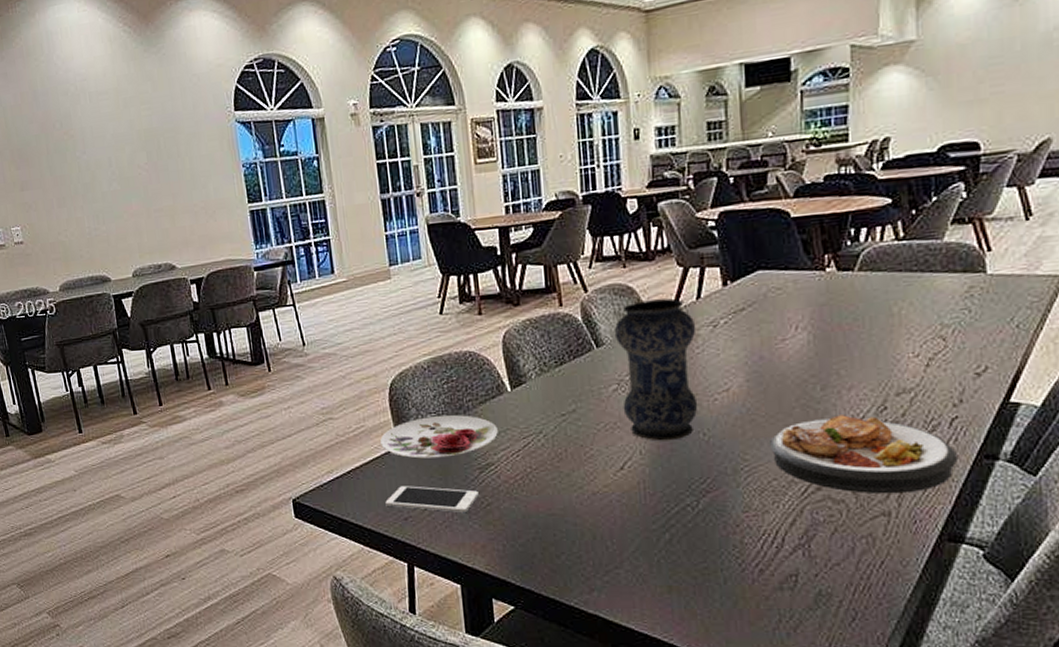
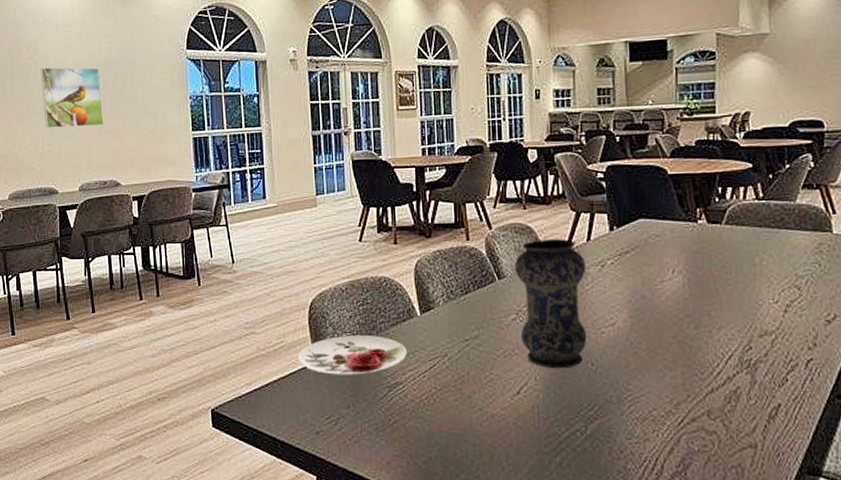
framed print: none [77,139,152,211] -> present [40,67,104,129]
cell phone: present [385,486,479,512] -> none [299,401,386,428]
plate: present [770,415,957,495] -> none [650,352,813,428]

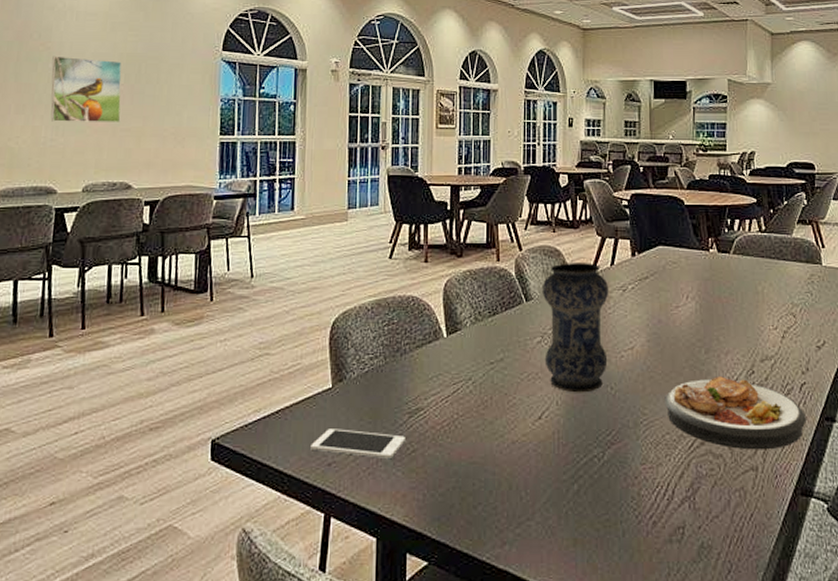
plate: present [298,334,407,375] -> none [315,356,431,400]
cell phone: none [299,401,386,428] -> present [310,429,405,458]
plate: none [650,352,813,428] -> present [665,376,806,450]

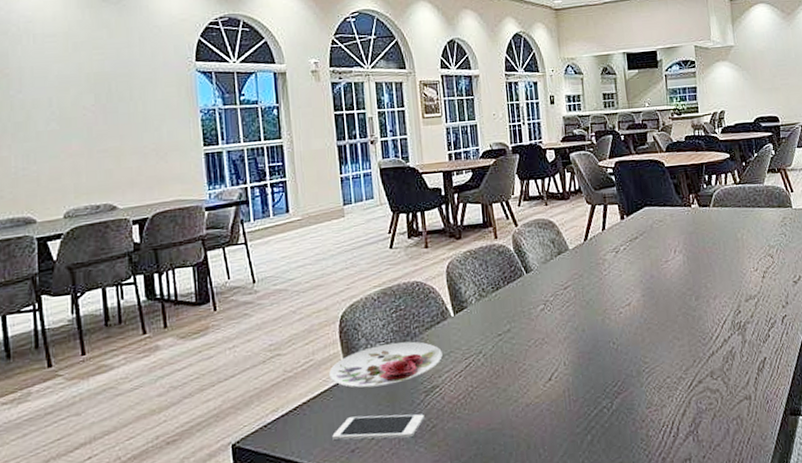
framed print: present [50,56,122,122] -> none [13,81,96,150]
plate: none [315,356,431,400] -> present [329,341,443,388]
vase: present [542,263,609,393] -> none [540,230,608,353]
plate: present [665,376,806,450] -> none [663,319,790,383]

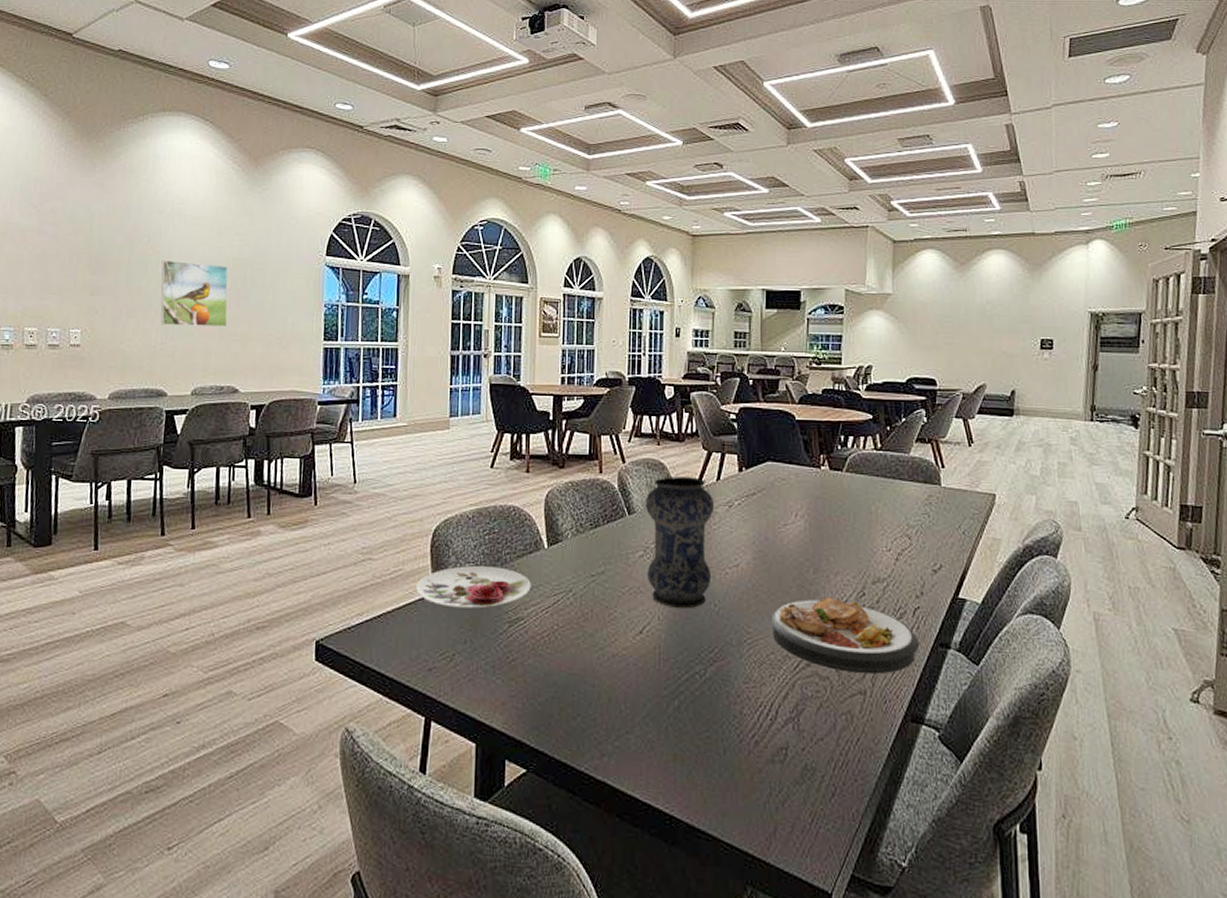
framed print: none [13,81,96,150] -> present [160,260,228,327]
cell phone: present [332,414,424,440] -> none [412,635,505,666]
vase: none [540,230,608,353] -> present [645,477,715,609]
plate: none [663,319,790,383] -> present [770,597,919,675]

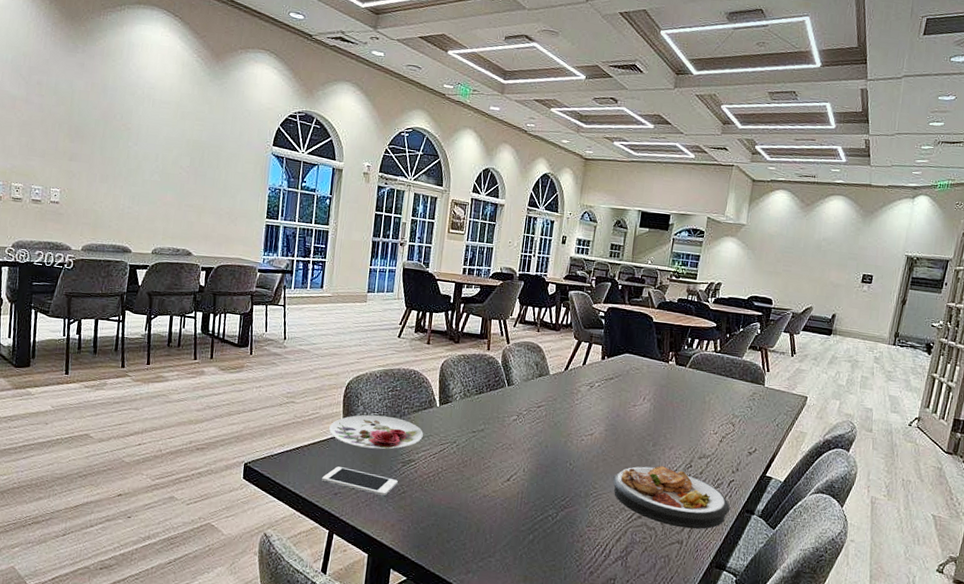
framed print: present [160,260,228,327] -> none [128,136,188,199]
cell phone: none [412,635,505,666] -> present [322,466,398,496]
vase: present [645,477,715,609] -> none [517,358,579,465]

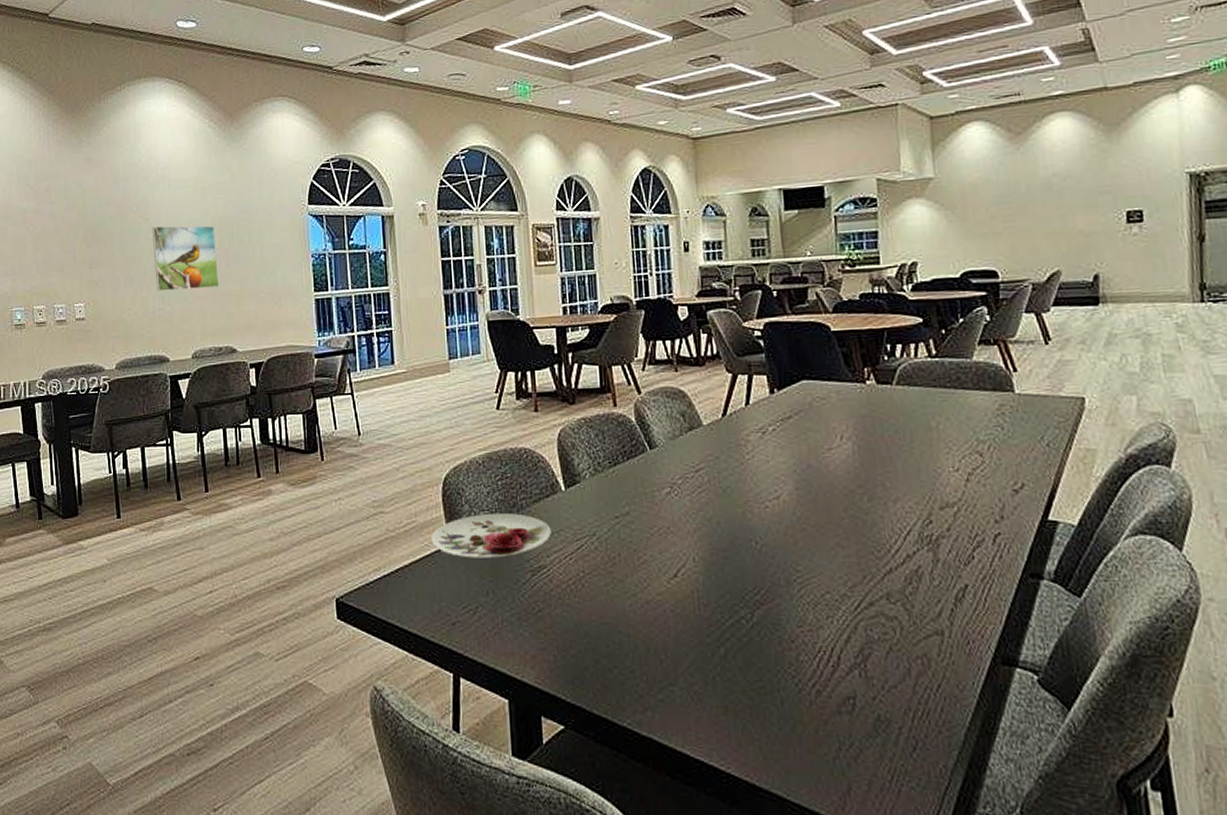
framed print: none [128,136,188,199] -> present [152,225,220,292]
cell phone: present [322,466,398,496] -> none [433,587,530,618]
plate: present [613,466,730,530] -> none [821,527,1004,612]

